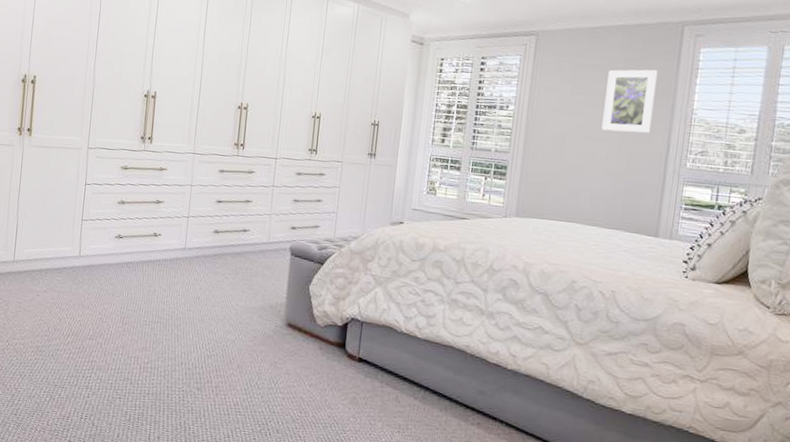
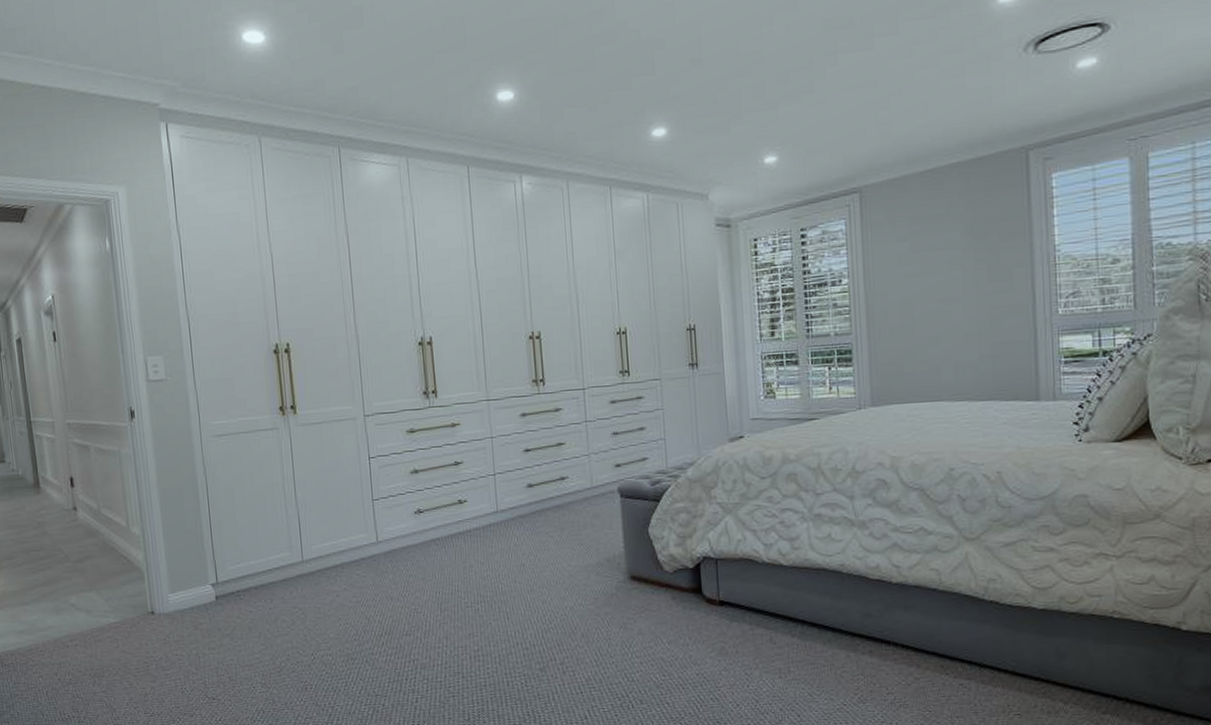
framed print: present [601,69,658,133] -> none [950,207,1010,289]

